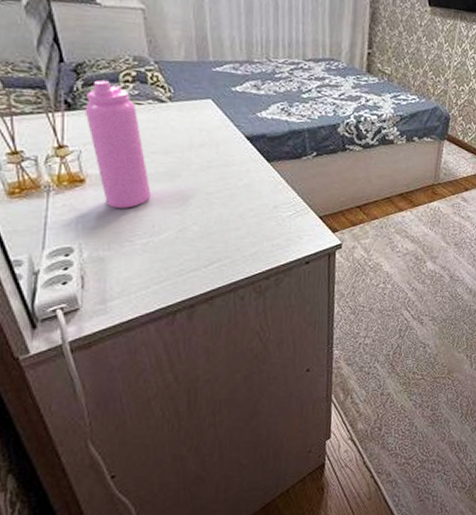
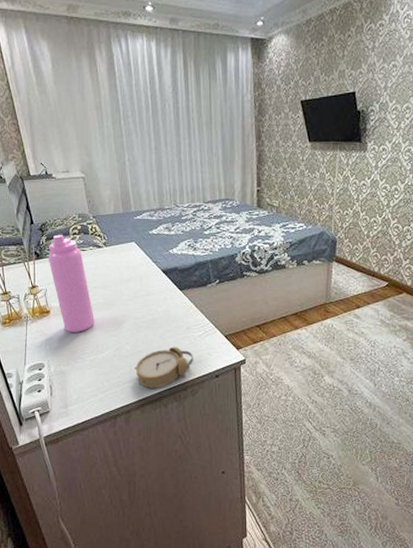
alarm clock: none [203,228,281,277] -> present [134,346,194,388]

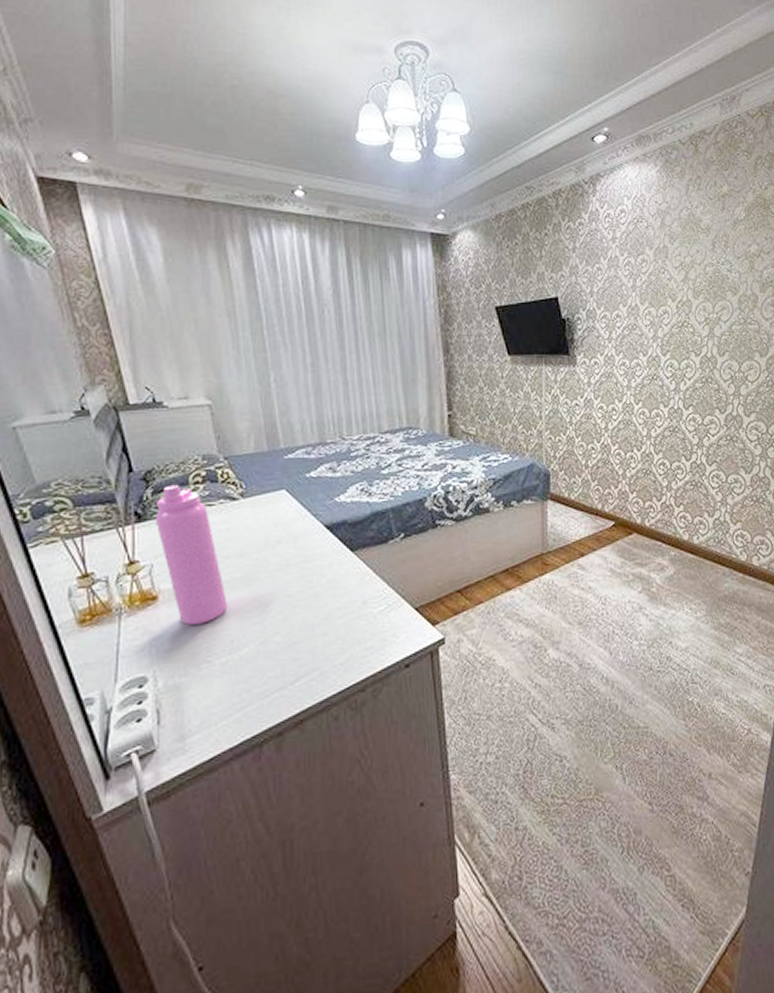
alarm clock: present [134,346,194,388] -> none [288,630,374,695]

